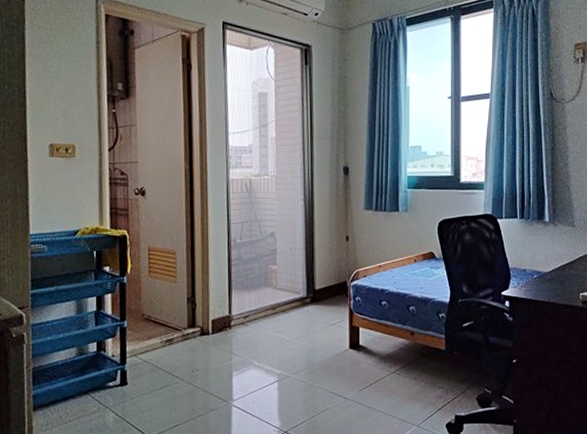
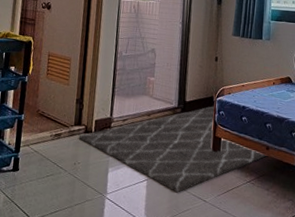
rug: none [194,292,412,392] -> present [78,106,267,193]

